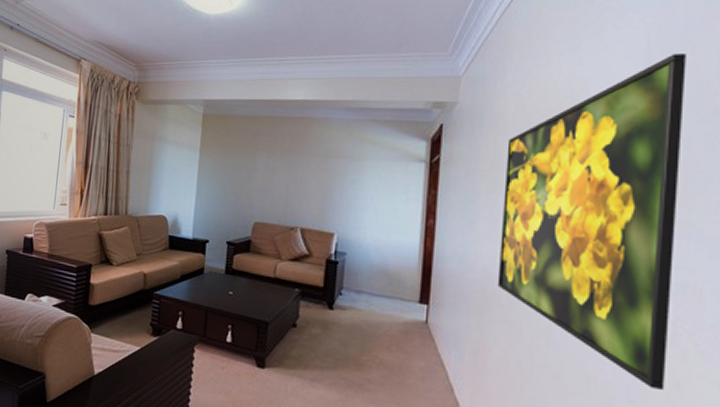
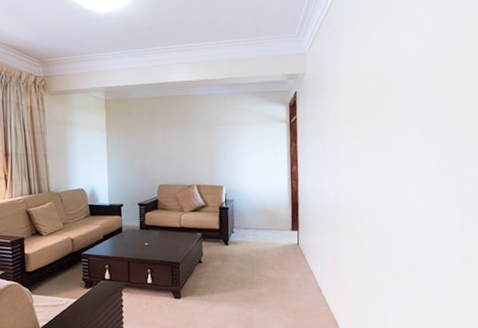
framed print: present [497,54,686,390] -> none [344,25,460,266]

